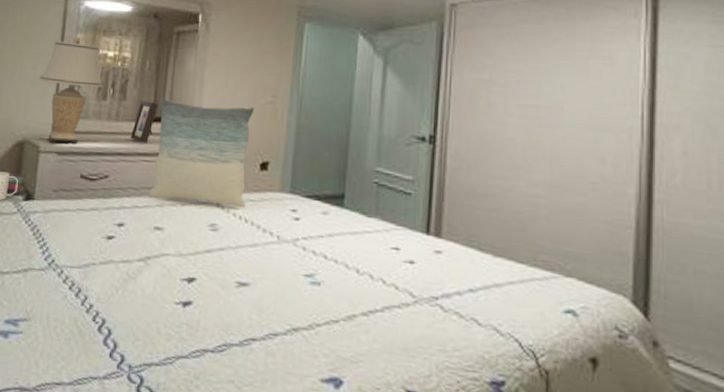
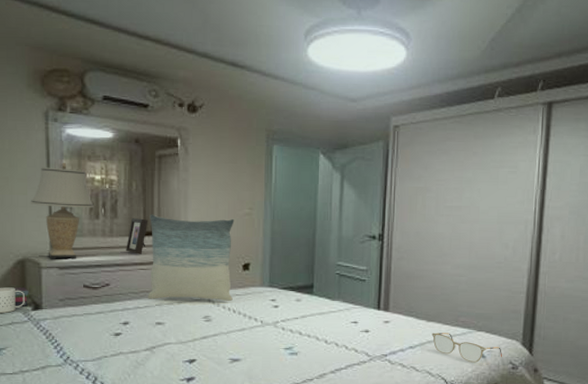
eyeglasses: none [500,272,603,323] -> present [431,332,502,363]

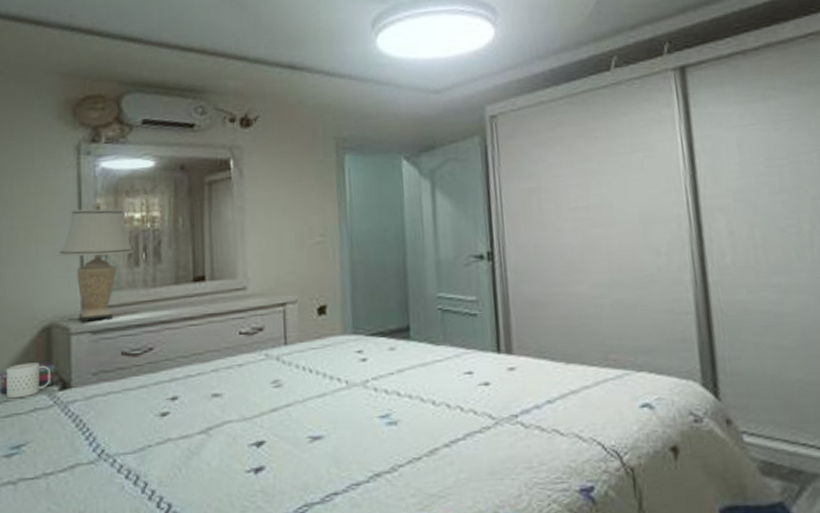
picture frame: present [126,218,148,254] -> none [172,260,199,307]
pillow: present [147,214,235,301] -> none [200,250,308,364]
eyeglasses: present [431,332,502,363] -> none [574,377,677,417]

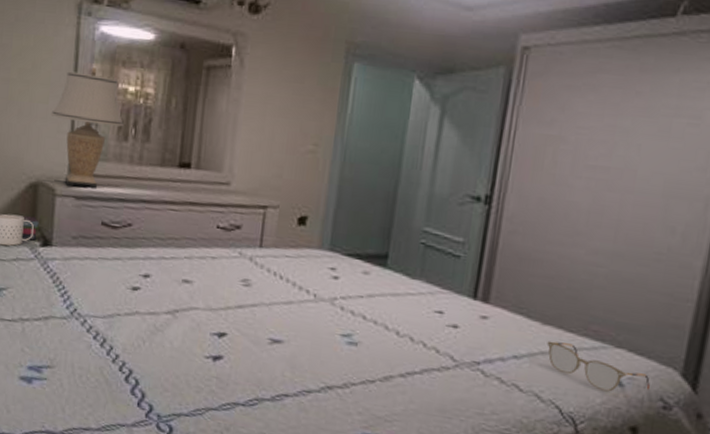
eyeglasses: none [574,377,677,417] -> present [547,341,650,392]

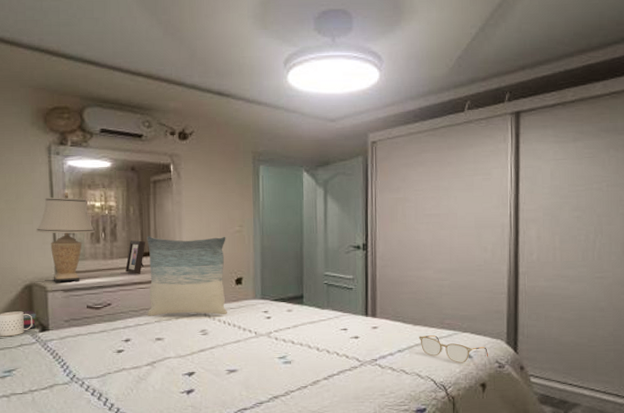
picture frame: none [155,144,187,191] -> present [125,240,146,274]
pillow: none [175,140,294,263] -> present [147,236,227,316]

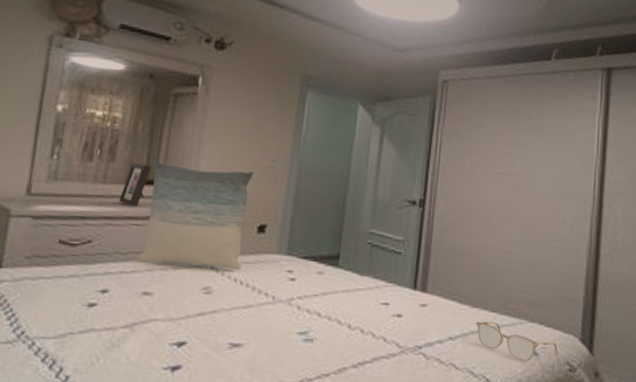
table lamp: present [36,191,95,284] -> none [11,93,89,208]

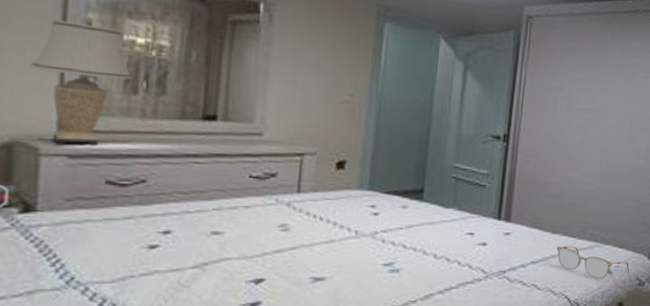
table lamp: none [11,93,89,208] -> present [29,15,131,146]
picture frame: present [119,163,152,207] -> none [175,97,211,144]
pillow: present [136,159,254,270] -> none [201,93,330,206]

